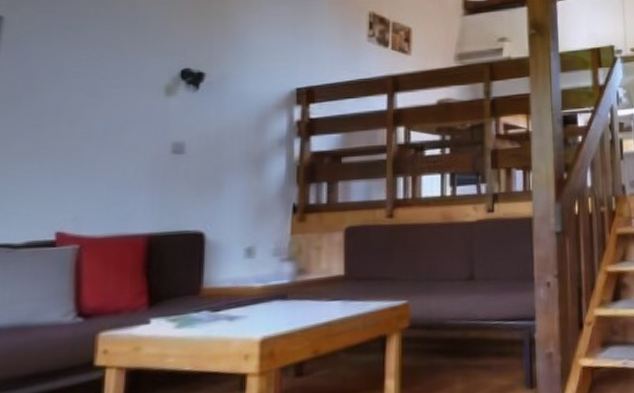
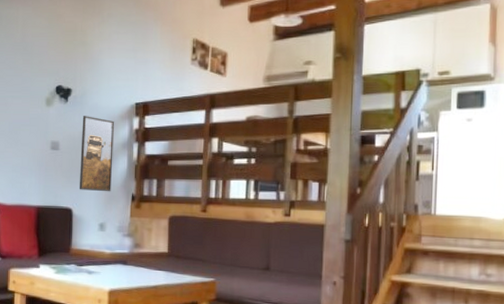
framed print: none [214,106,268,206] -> present [79,116,115,192]

